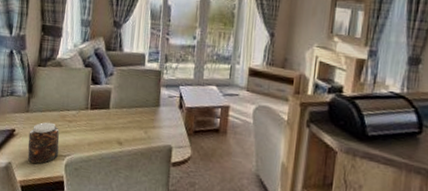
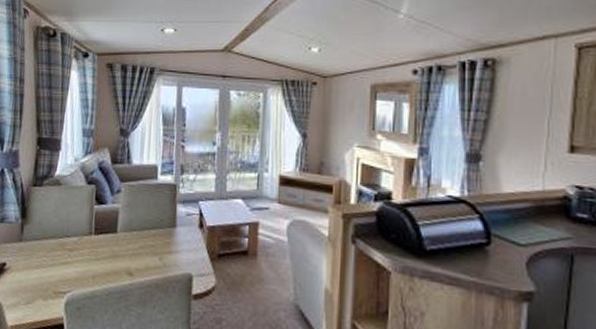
jar: present [27,122,60,164] -> none [20,252,59,304]

